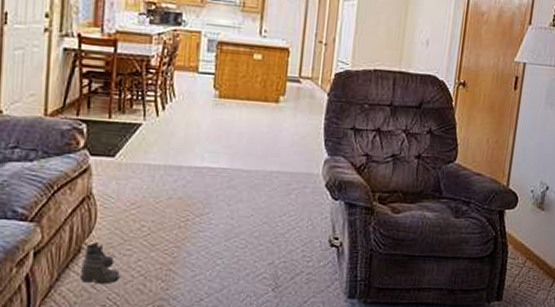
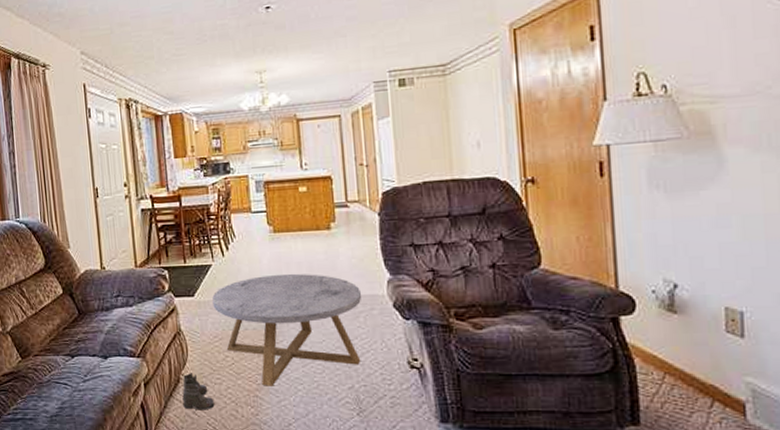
coffee table: none [136,142,297,260] -> present [212,273,361,386]

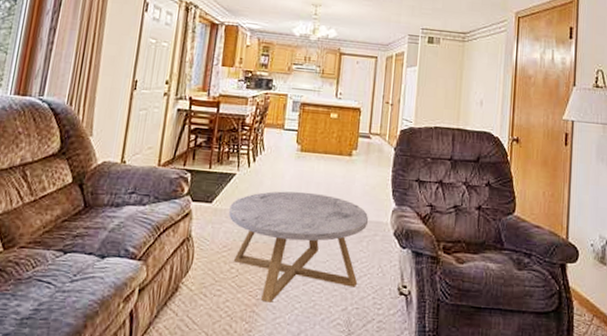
boots: present [182,373,215,414] -> none [176,282,210,327]

